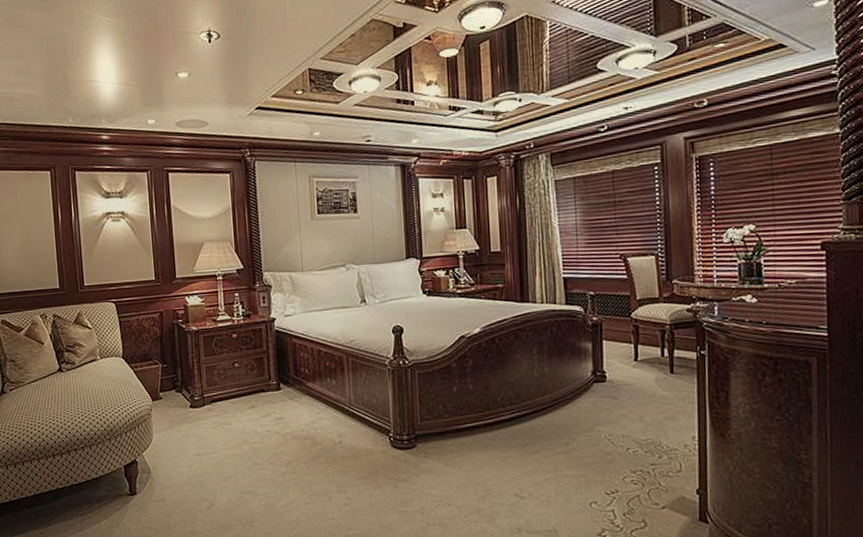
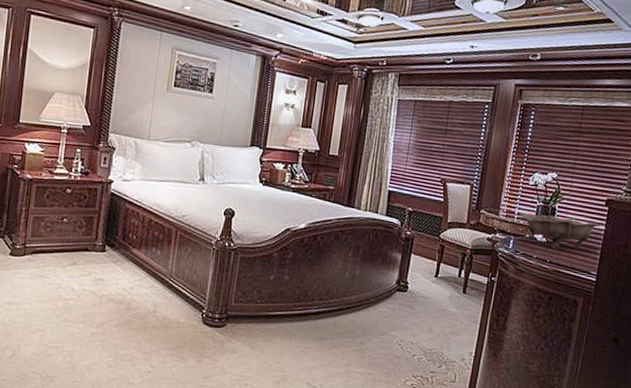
decorative bowl: none [719,270,820,309] -> present [519,212,601,250]

